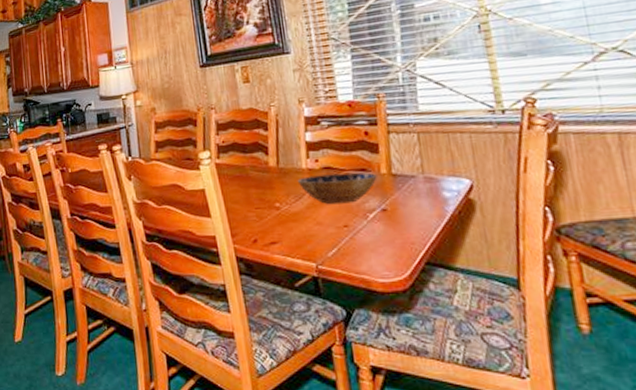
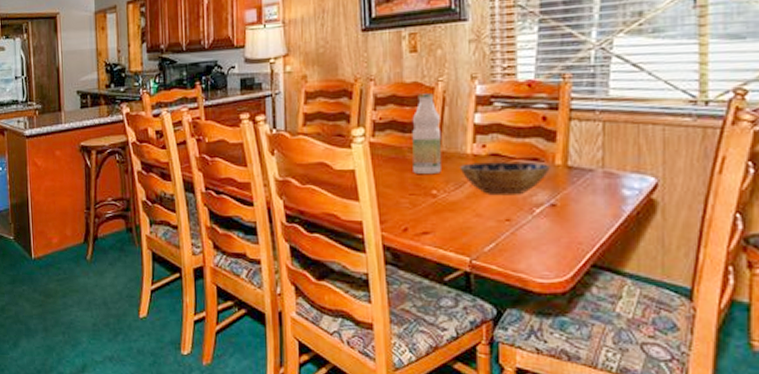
bottle: none [251,117,282,189] -> present [412,93,442,174]

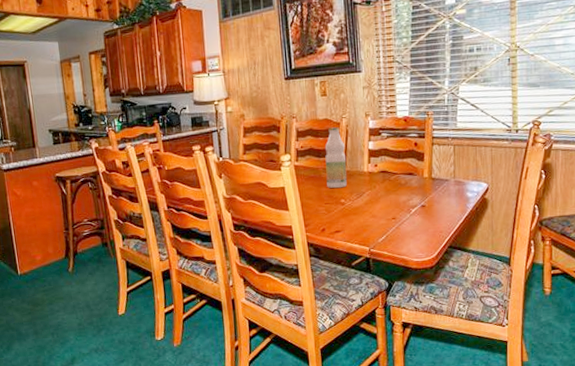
bowl: present [459,161,550,196] -> none [359,176,421,201]

